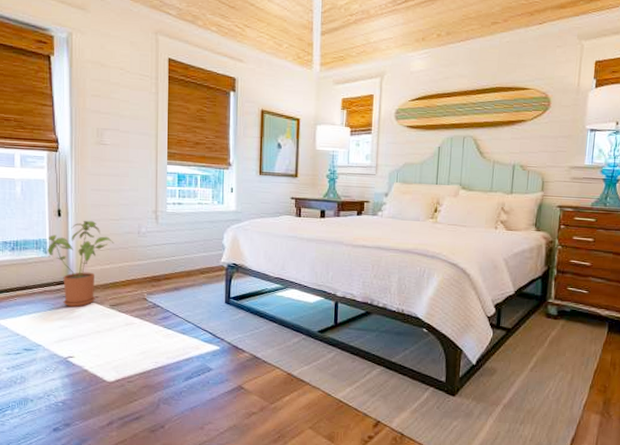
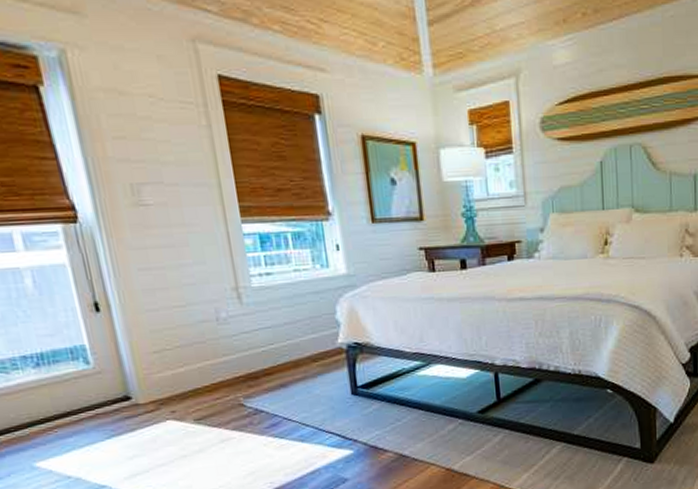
house plant: present [47,220,114,307] -> none [86,311,185,430]

